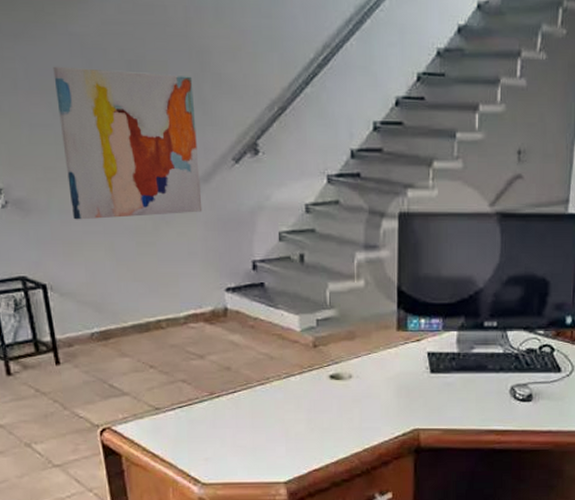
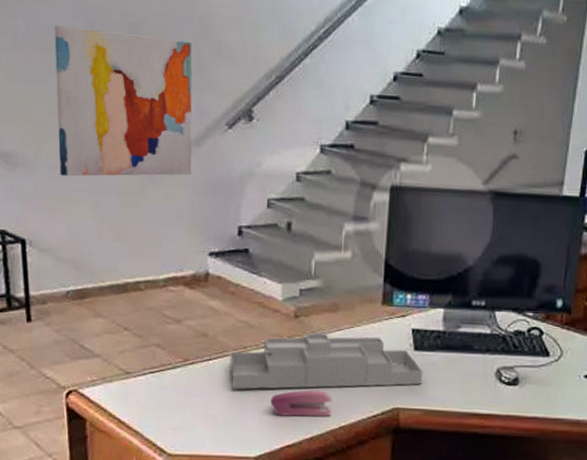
desk organizer: none [254,361,440,419] -> present [230,333,423,390]
stapler: none [296,415,355,442] -> present [270,390,332,417]

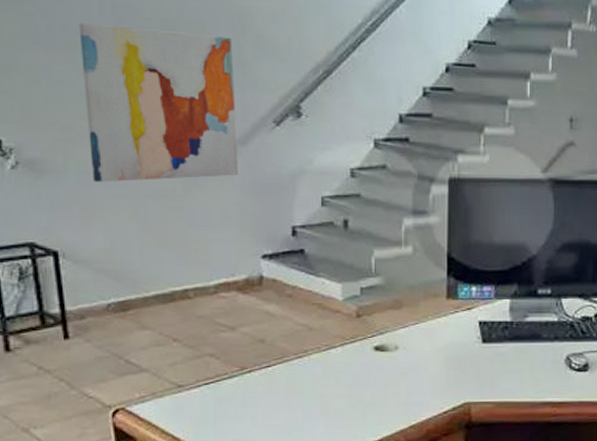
desk organizer: present [230,333,423,390] -> none [290,331,493,395]
stapler: present [270,390,332,417] -> none [336,390,401,419]

